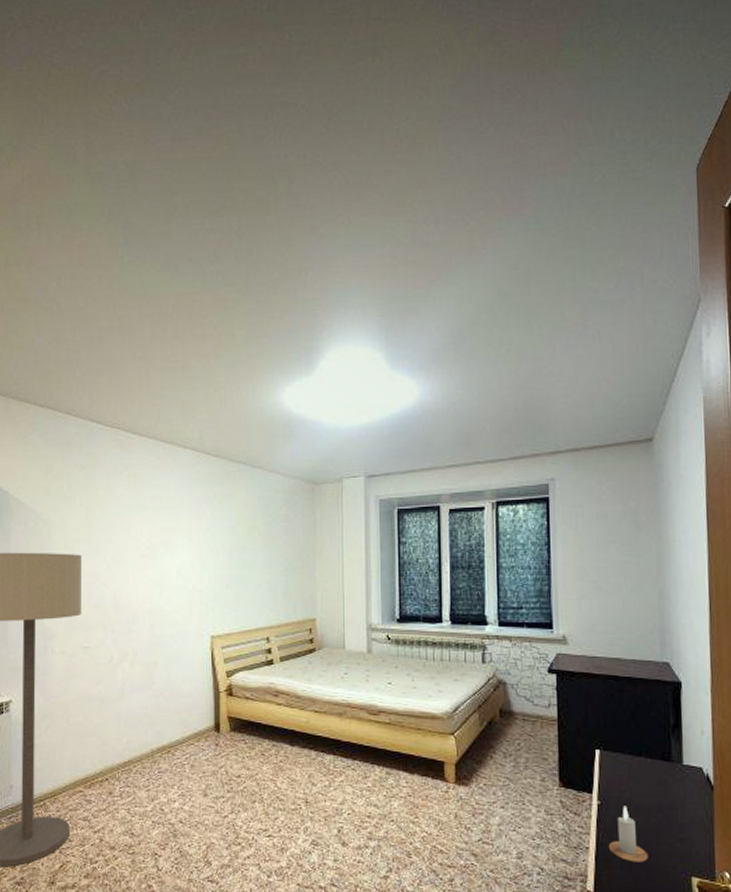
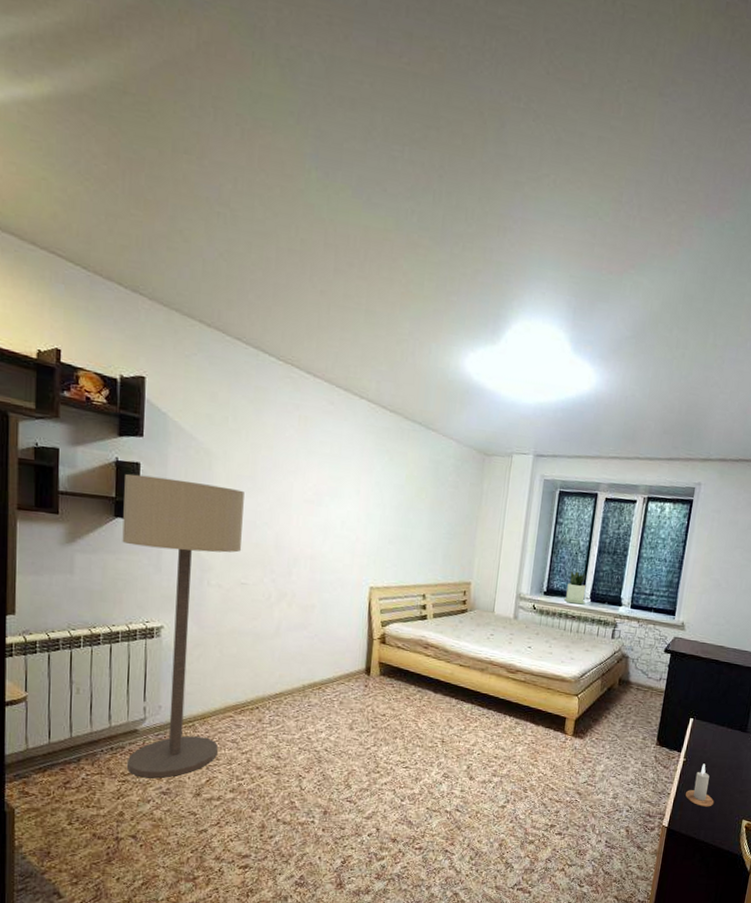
planter: none [421,592,445,629] -> present [564,570,586,605]

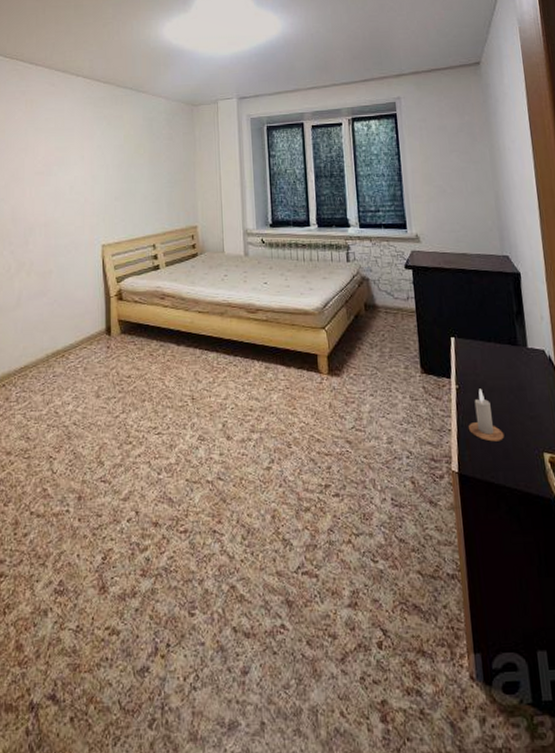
planter: present [564,570,586,605] -> none [291,199,313,232]

